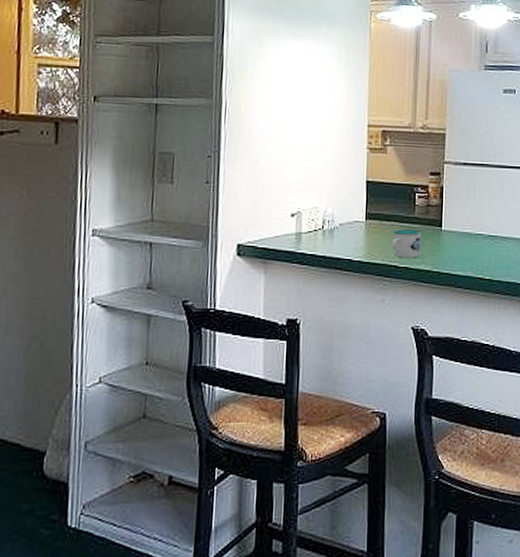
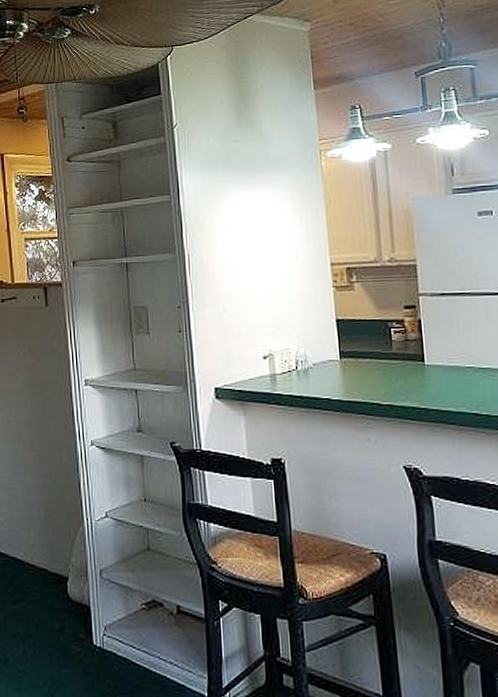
mug: present [392,229,422,258] -> none [372,365,404,396]

